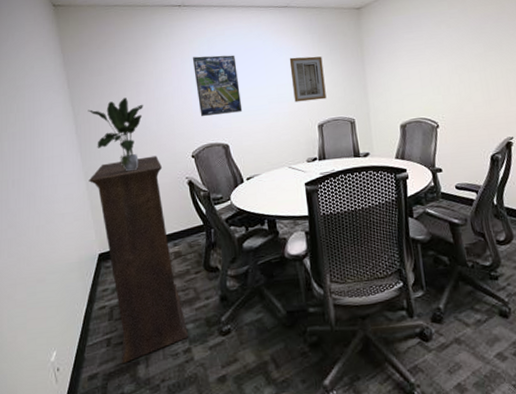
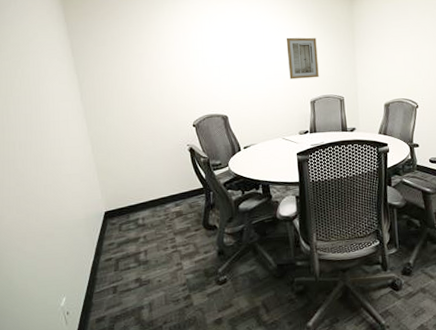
potted plant: present [88,97,143,172] -> none [92,68,147,138]
bookcase: present [88,156,188,365] -> none [94,124,188,309]
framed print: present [192,55,243,117] -> none [194,32,241,90]

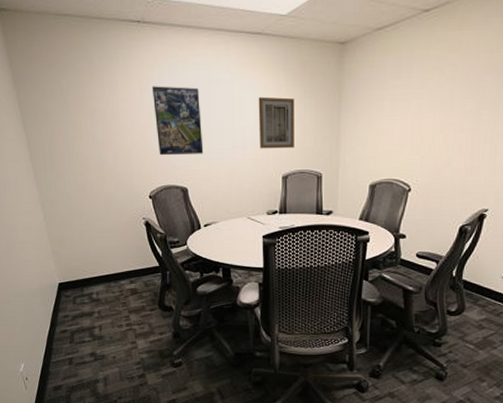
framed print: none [194,32,241,90] -> present [151,86,204,156]

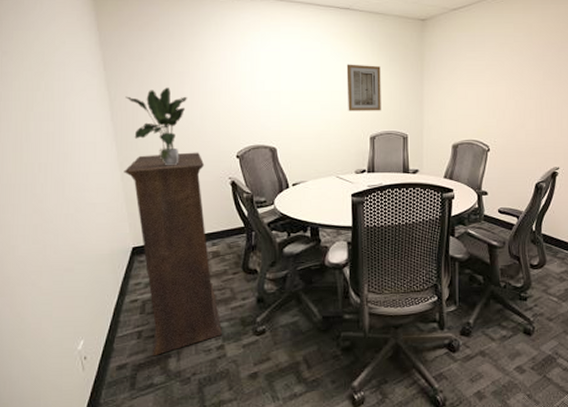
potted plant: none [41,126,99,206] -> present [125,87,187,166]
bookcase: none [45,192,143,381] -> present [124,152,222,357]
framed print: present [151,86,204,156] -> none [243,51,293,117]

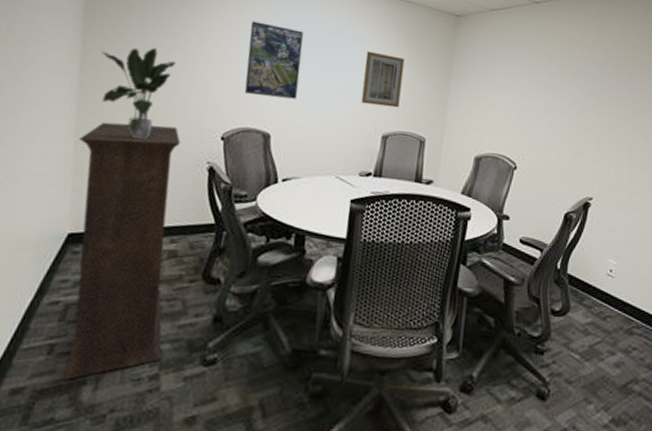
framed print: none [243,51,293,117] -> present [244,21,304,99]

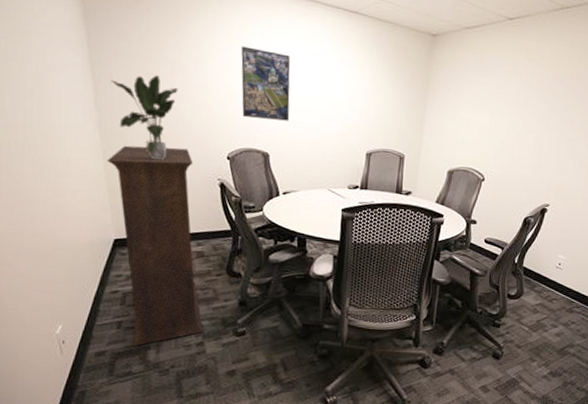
wall art: present [361,51,405,108] -> none [346,73,385,128]

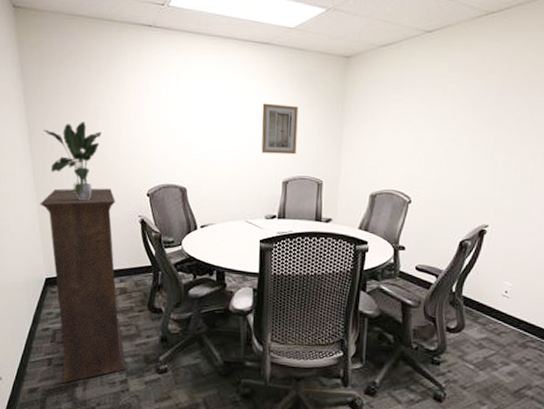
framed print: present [241,46,291,121] -> none [158,87,205,155]
wall art: none [346,73,385,128] -> present [261,103,298,155]

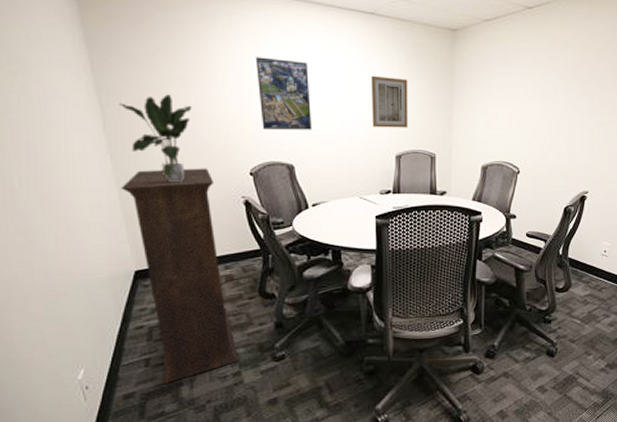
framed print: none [158,87,205,155] -> present [255,57,313,130]

